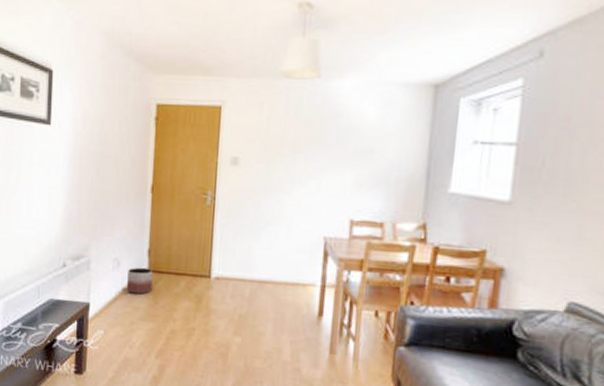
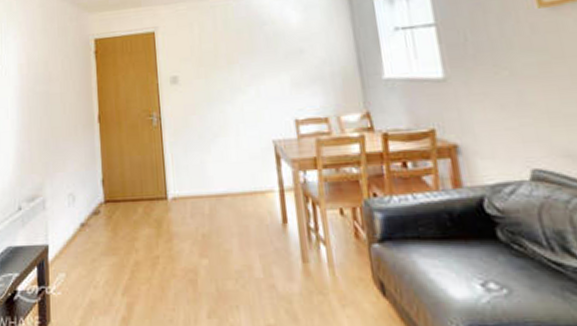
planter: present [127,267,153,295] -> none [84,198,110,228]

